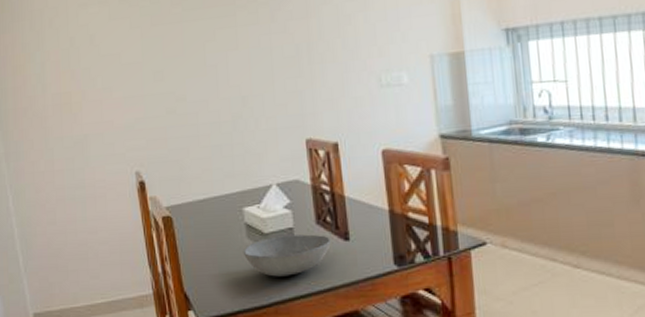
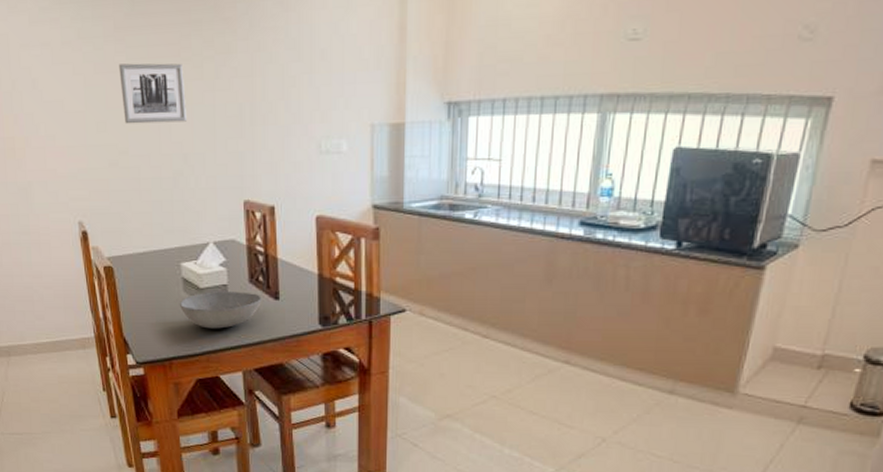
wall art: none [175,10,245,72] -> present [119,63,188,124]

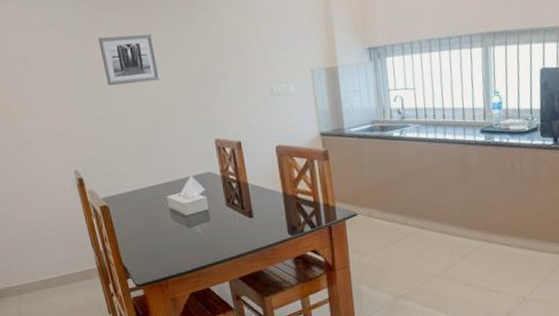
bowl: present [179,291,261,329] -> none [168,214,239,249]

